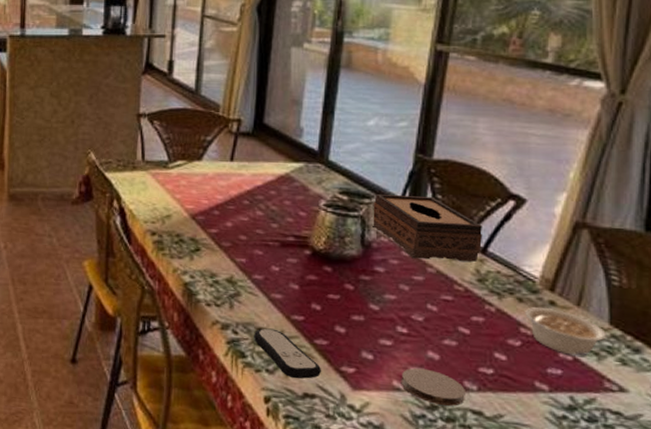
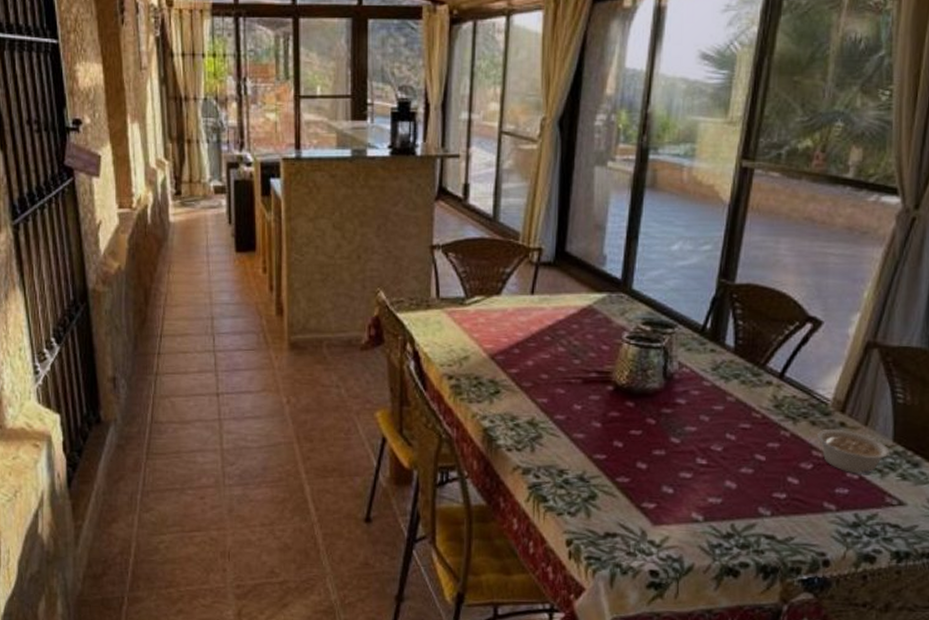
remote control: present [253,328,322,379] -> none [555,470,624,519]
tissue box: present [371,194,483,262] -> none [674,323,781,388]
coaster: present [401,367,465,406] -> none [699,498,760,533]

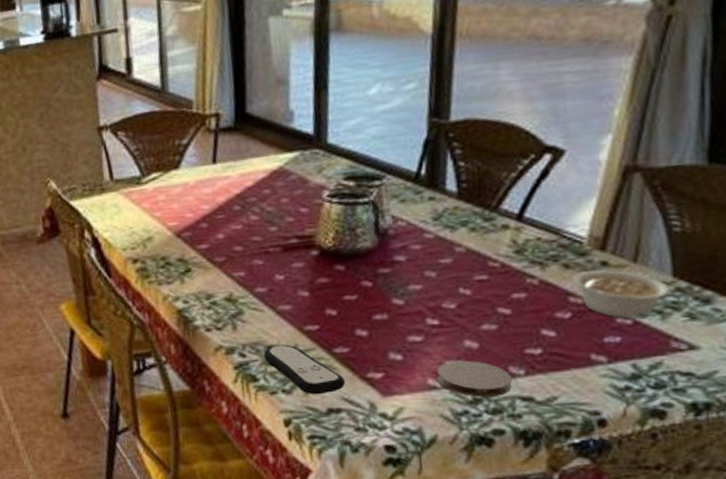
remote control: none [555,470,624,519] -> present [263,344,346,395]
coaster: none [699,498,760,533] -> present [436,360,512,397]

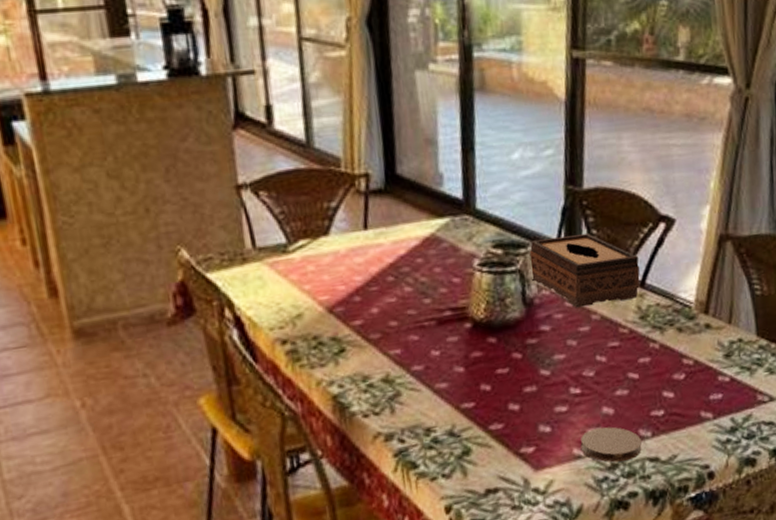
remote control: present [263,344,346,395] -> none [422,425,502,477]
tissue box: none [384,166,518,240] -> present [529,234,640,308]
legume: present [573,270,670,319] -> none [685,332,755,377]

